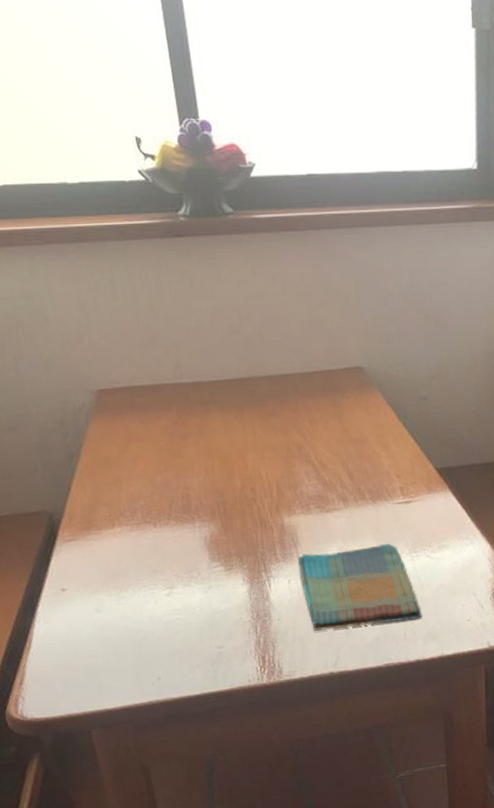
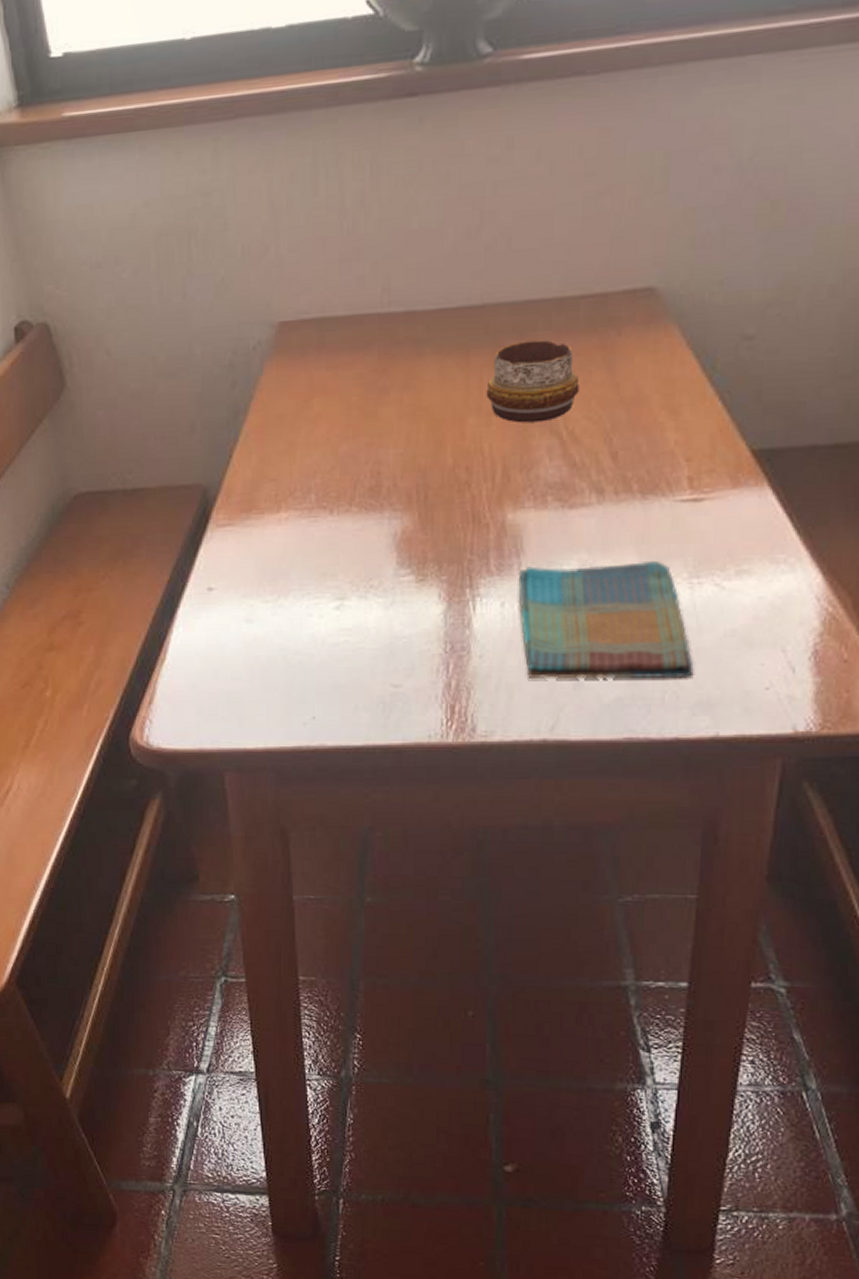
decorative bowl: none [258,401,322,457] -> present [486,340,580,423]

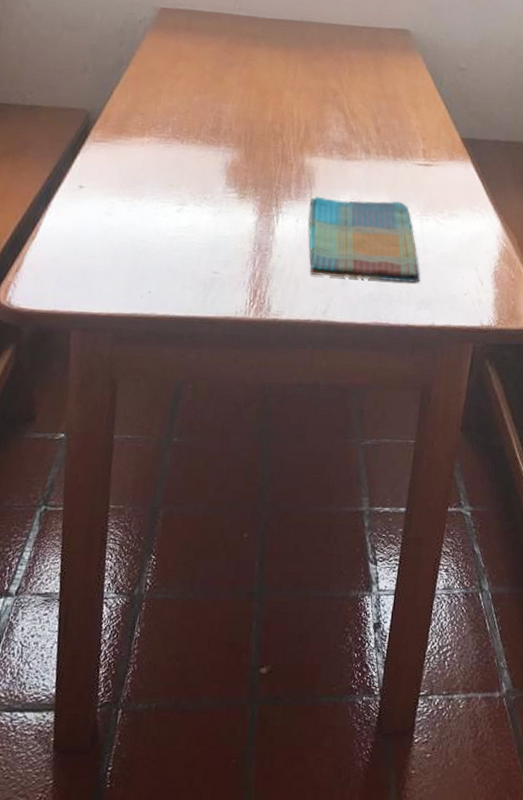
decorative bowl: present [486,340,580,423] -> none [298,48,359,102]

